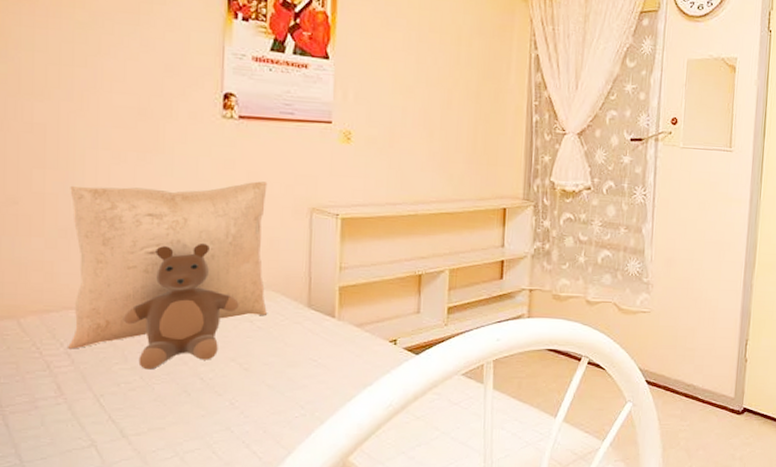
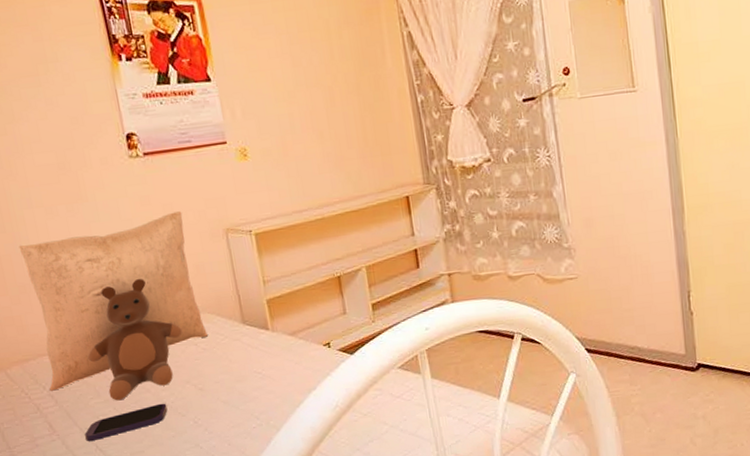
mobile phone: none [98,378,203,410] -> present [85,403,168,441]

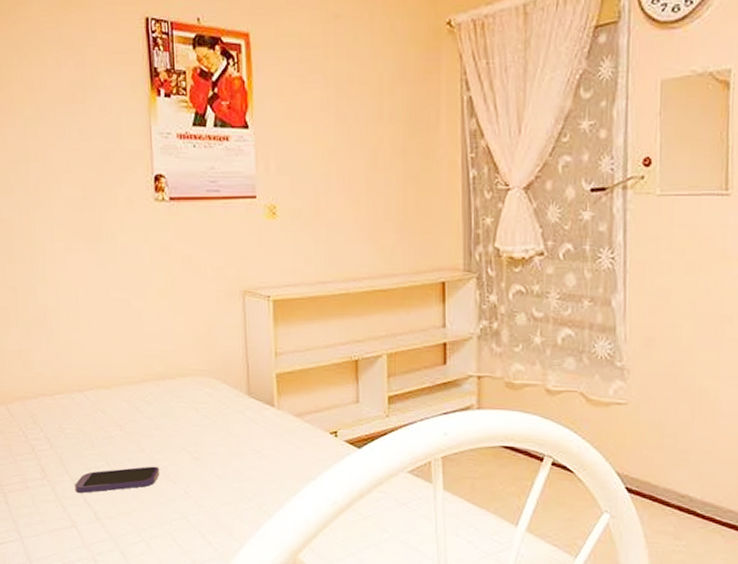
pillow: present [19,211,208,391] -> none [35,265,210,434]
teddy bear: present [87,278,183,401] -> none [87,330,186,456]

